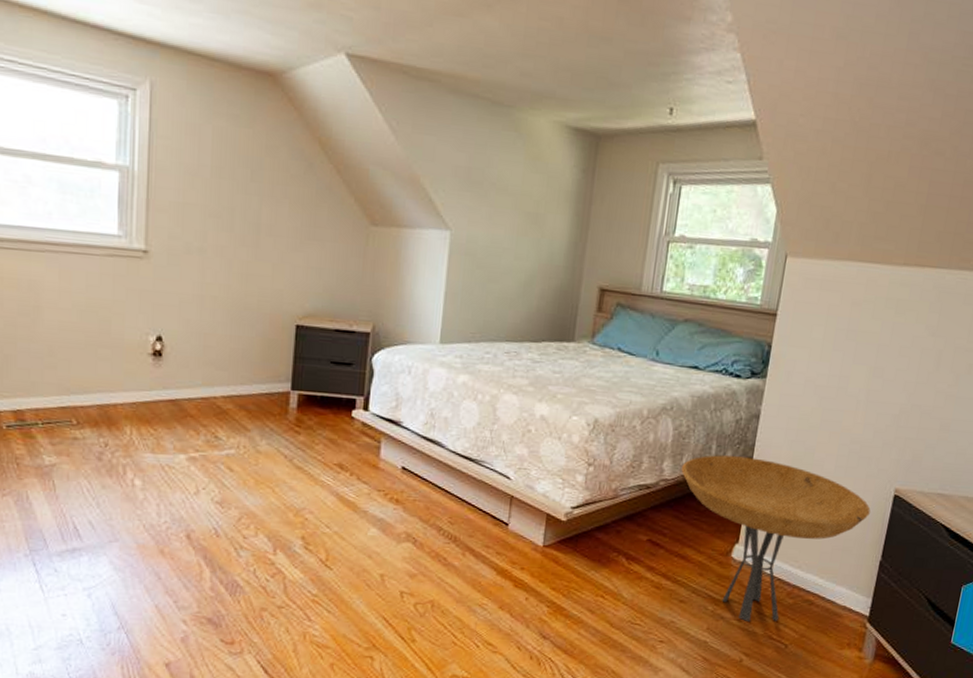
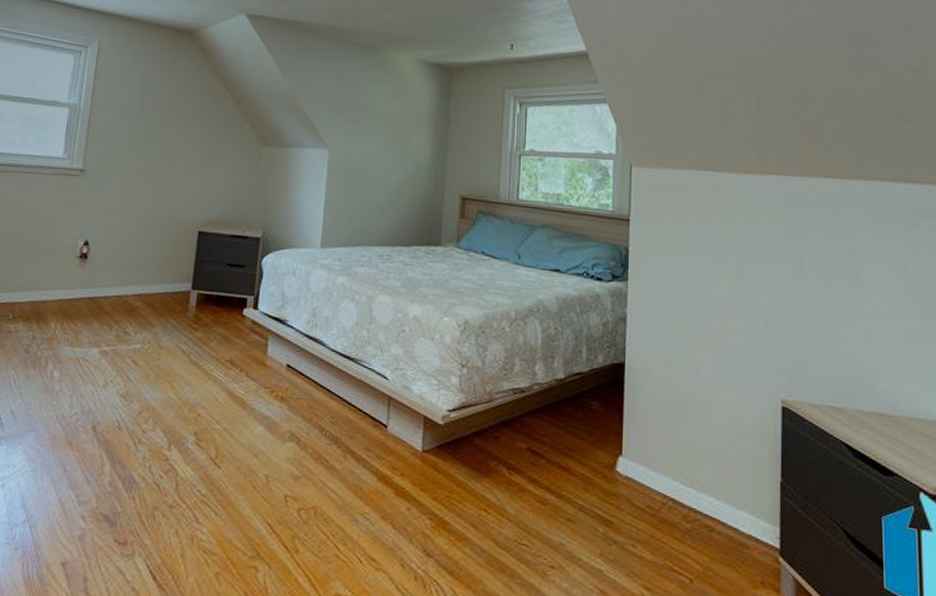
side table: present [681,455,871,623] -> none [554,358,759,550]

